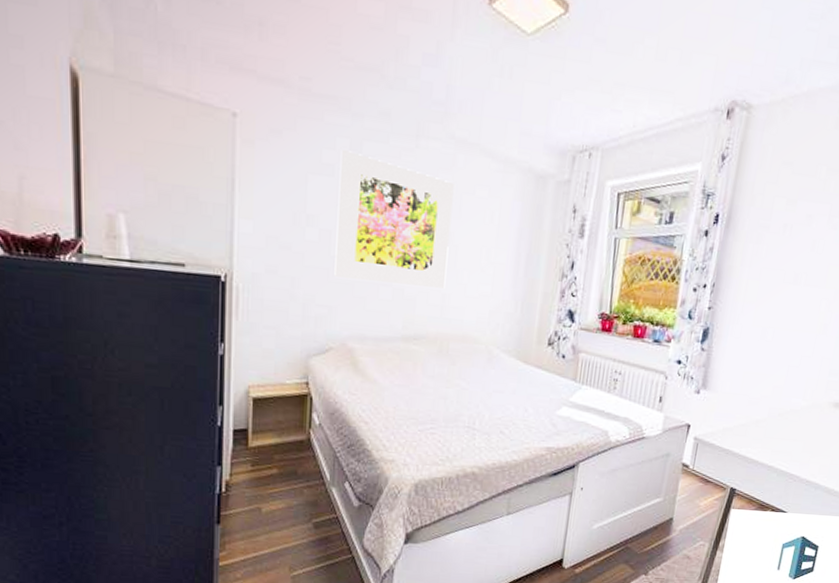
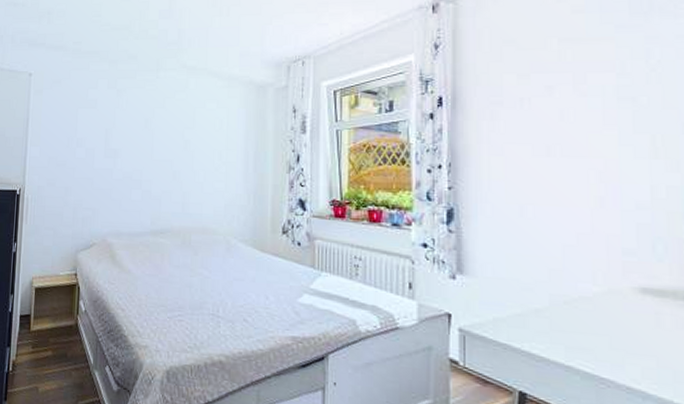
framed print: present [334,150,454,289] -> none [97,88,188,188]

